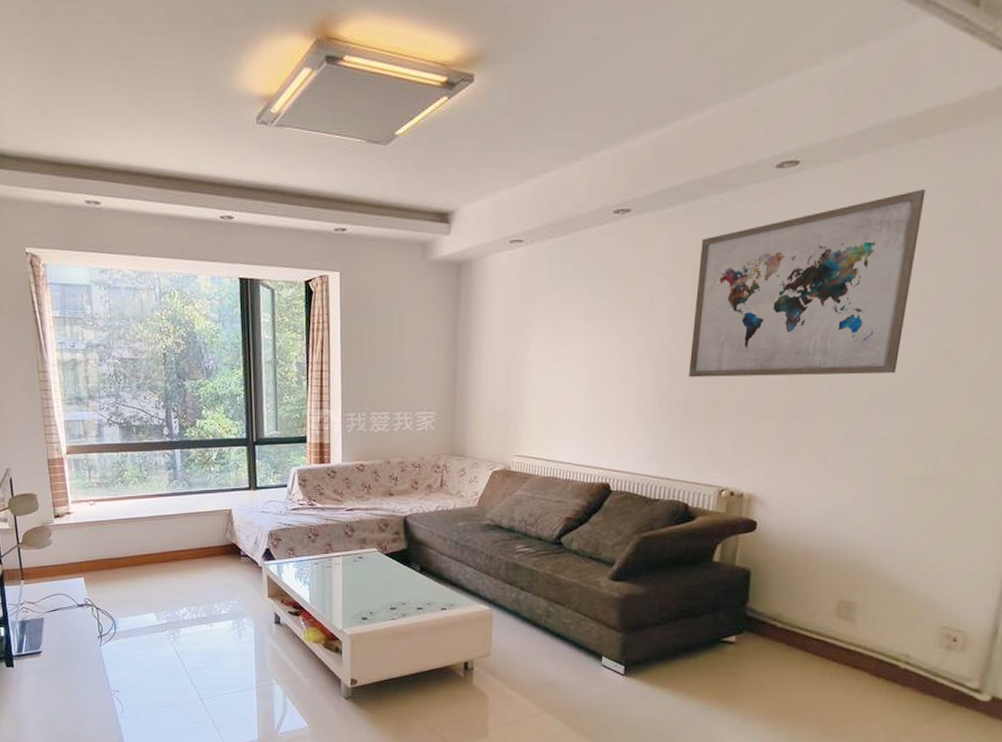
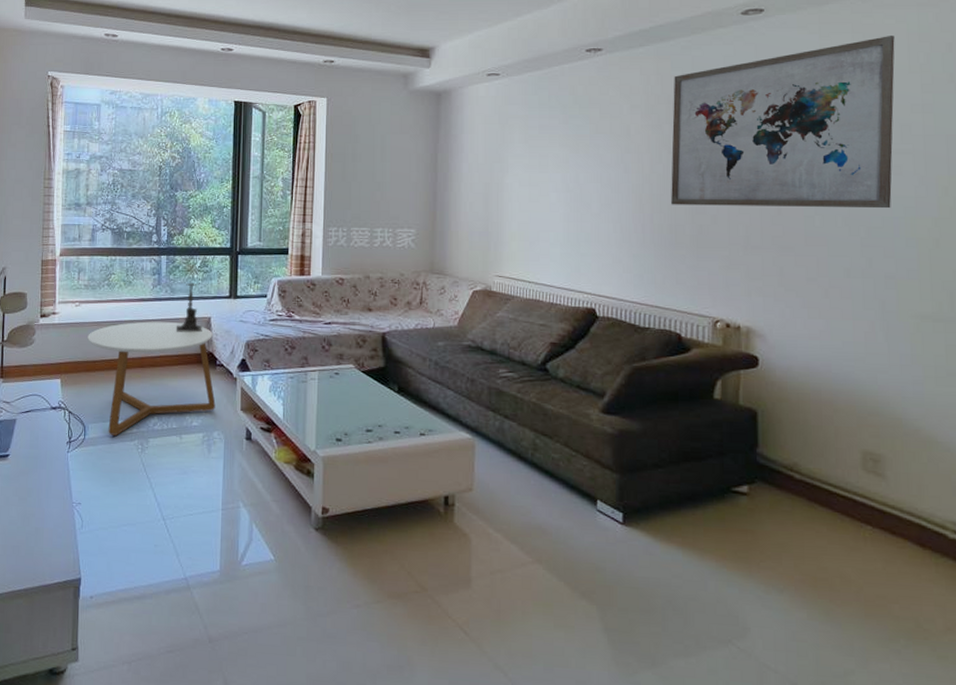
coffee table: none [106,516,243,628] -> present [87,321,216,436]
candle holder: none [196,471,224,526] -> present [175,278,202,333]

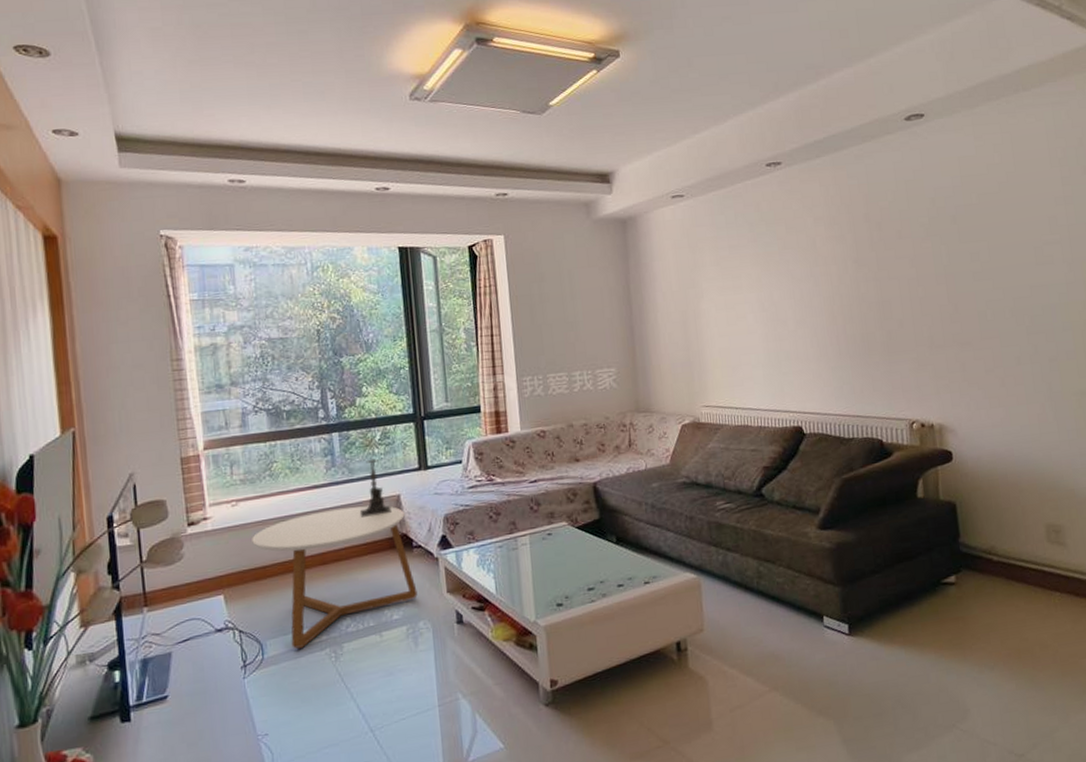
wall art: present [671,36,895,209] -> none [850,133,1048,314]

